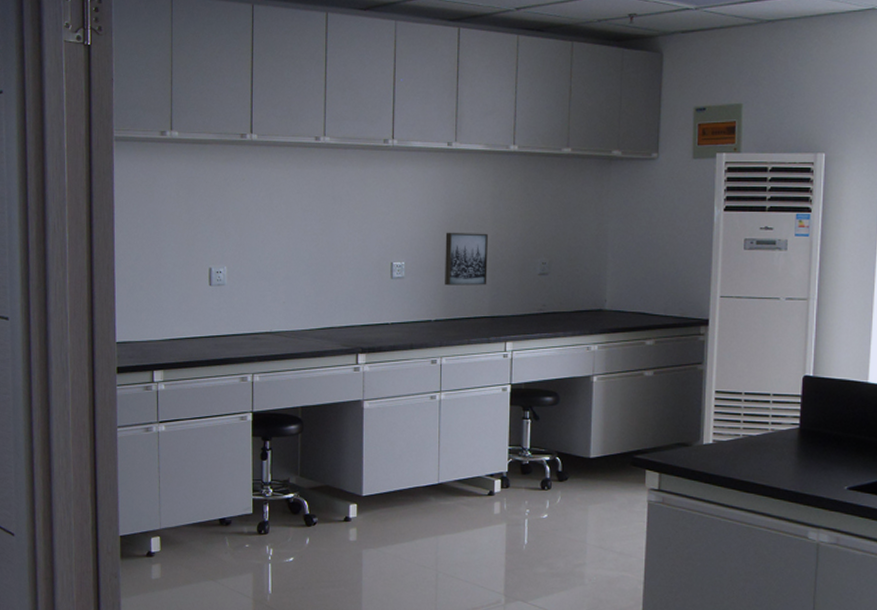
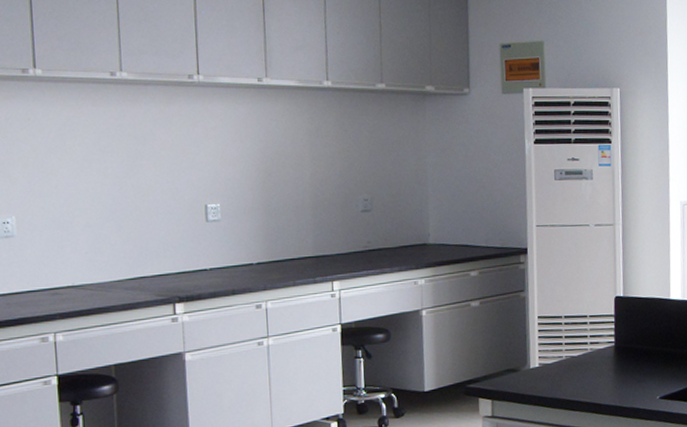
wall art: present [445,232,488,286] -> none [262,171,310,227]

